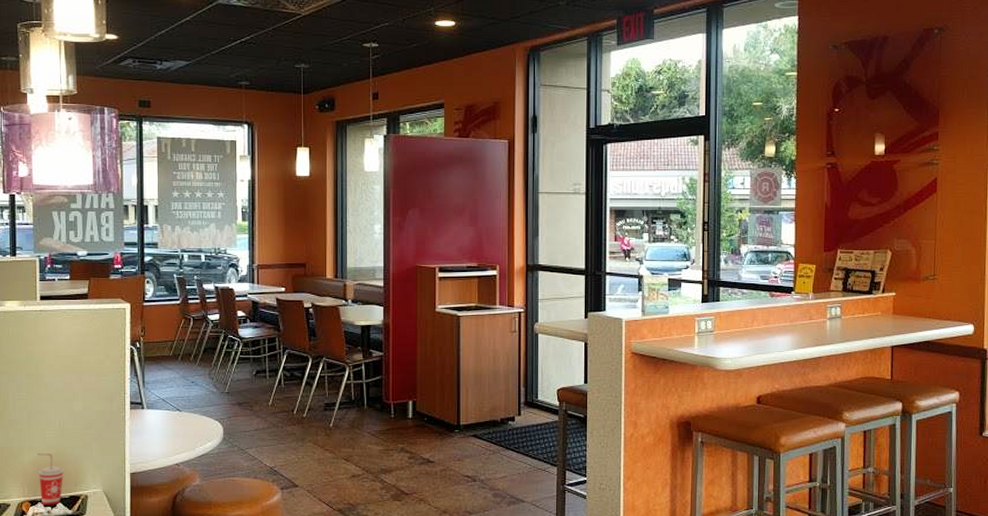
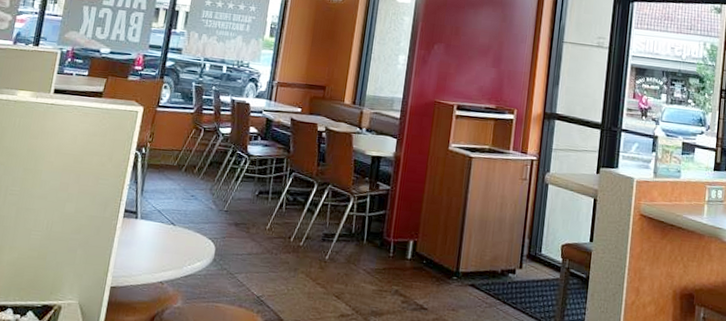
beverage cup: present [37,452,64,506] -> none [11,253,43,314]

